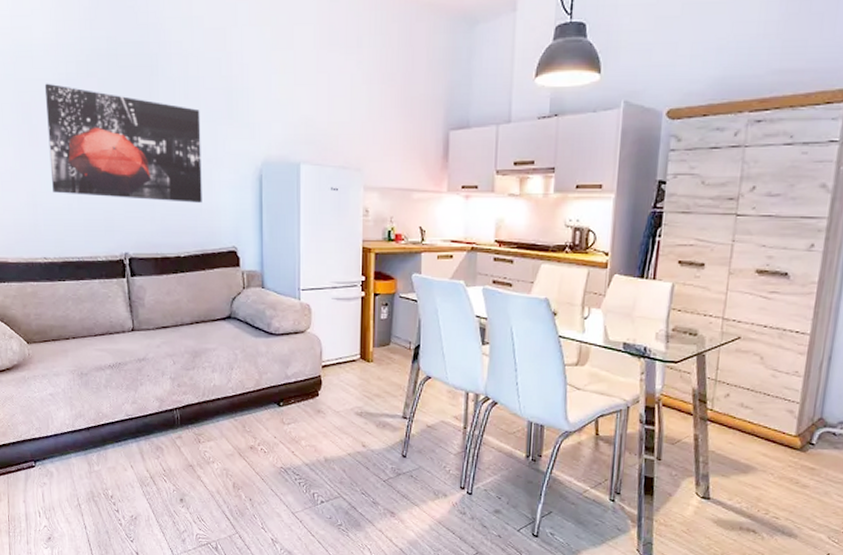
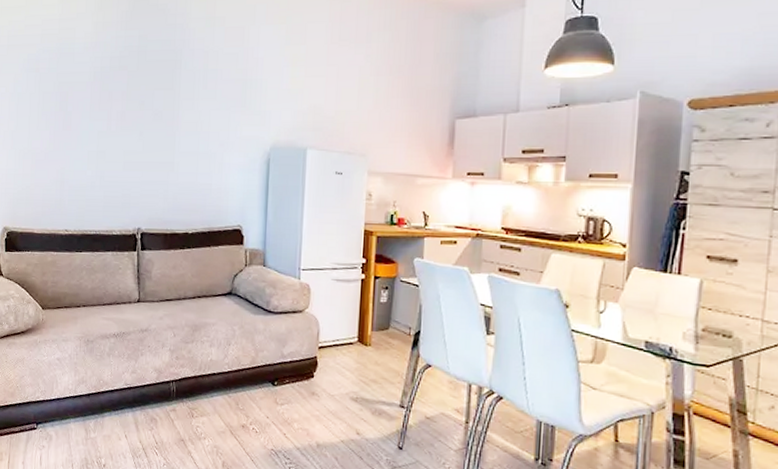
wall art: present [44,83,202,203] -> none [79,75,216,183]

